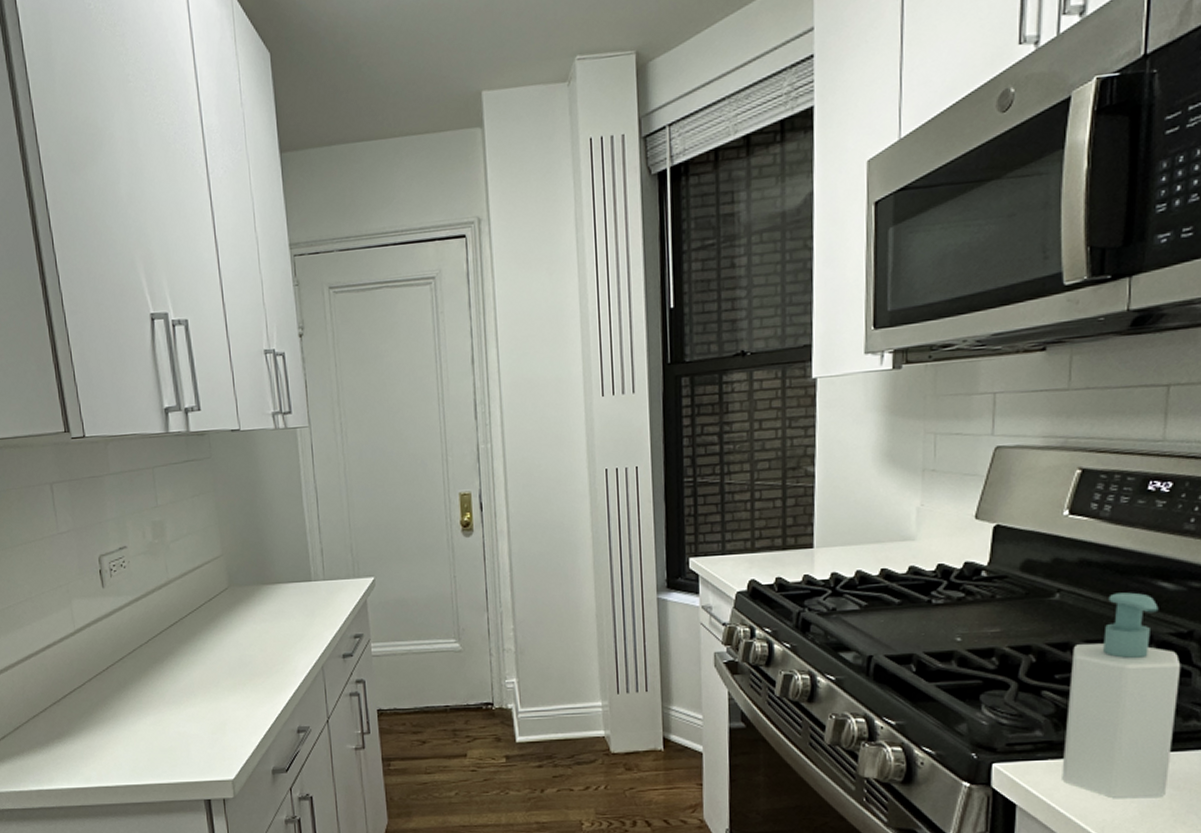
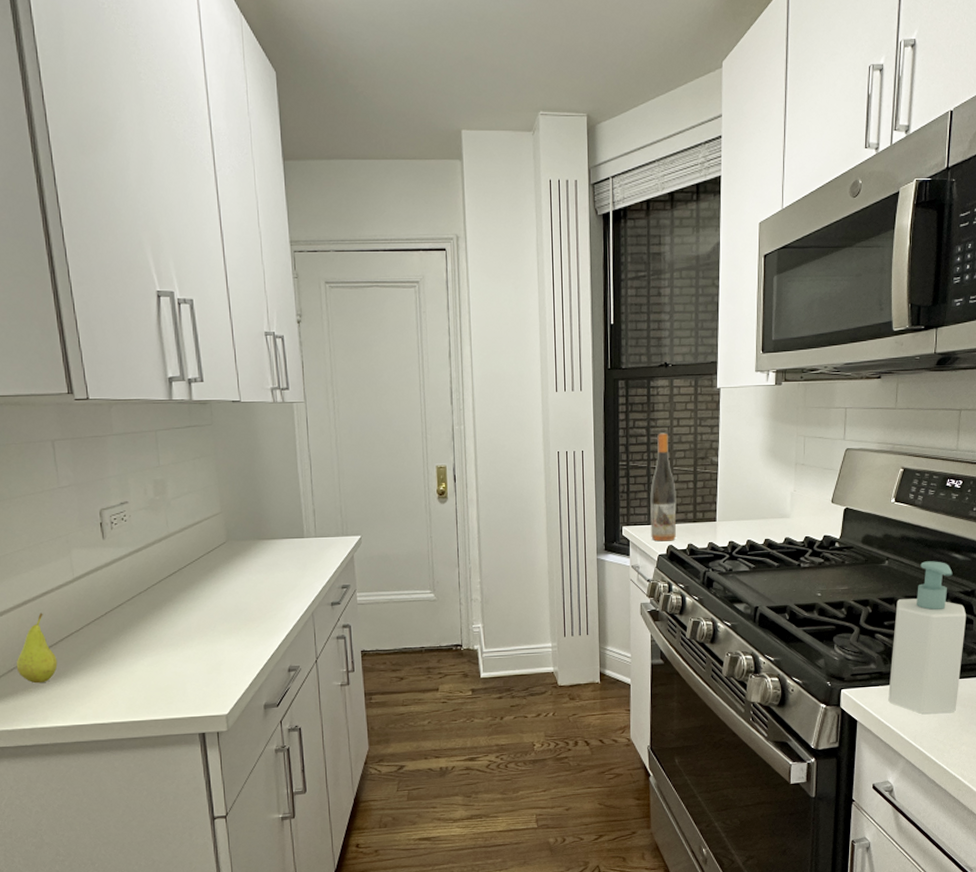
fruit: none [21,667,62,743] -> present [16,613,58,684]
wine bottle: none [724,439,760,575] -> present [650,433,677,542]

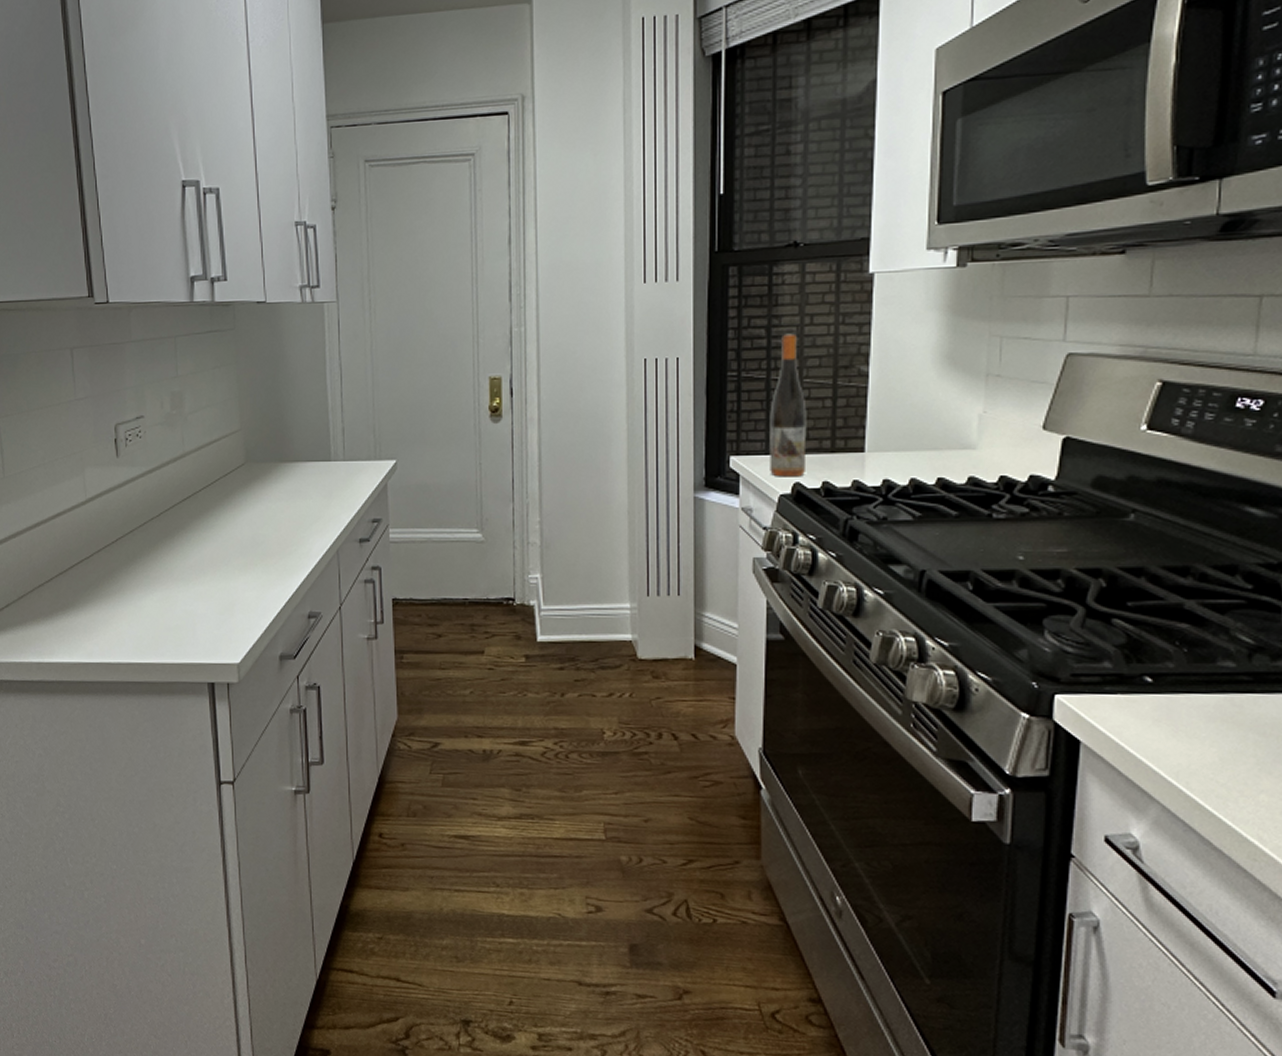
fruit: present [16,613,58,684] -> none [26,536,67,614]
soap bottle: present [888,561,967,714] -> none [1132,517,1270,744]

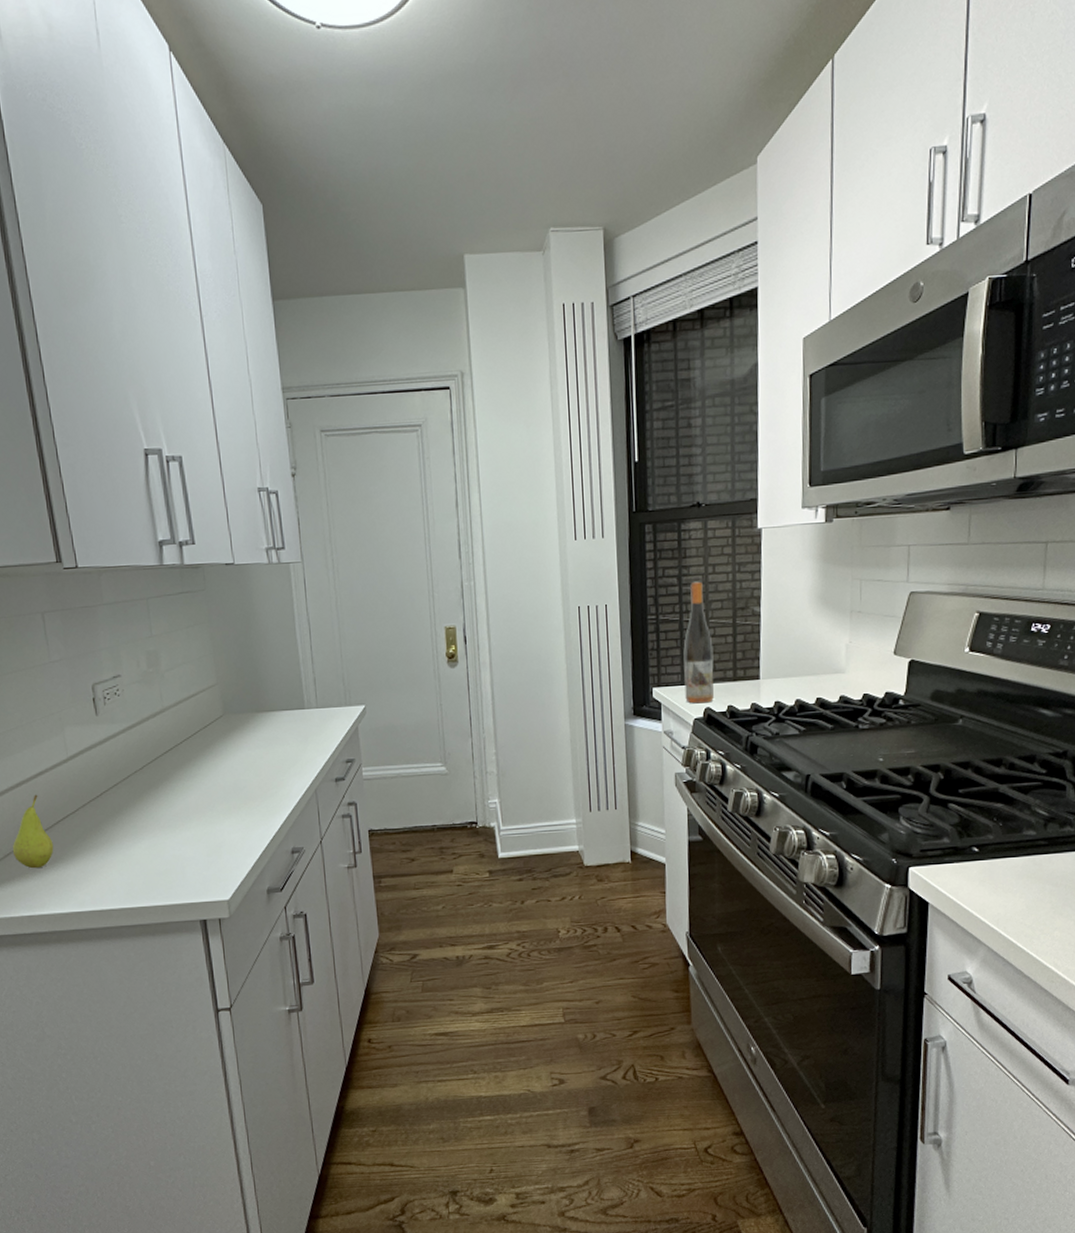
fruit: none [26,536,67,614] -> present [12,794,54,869]

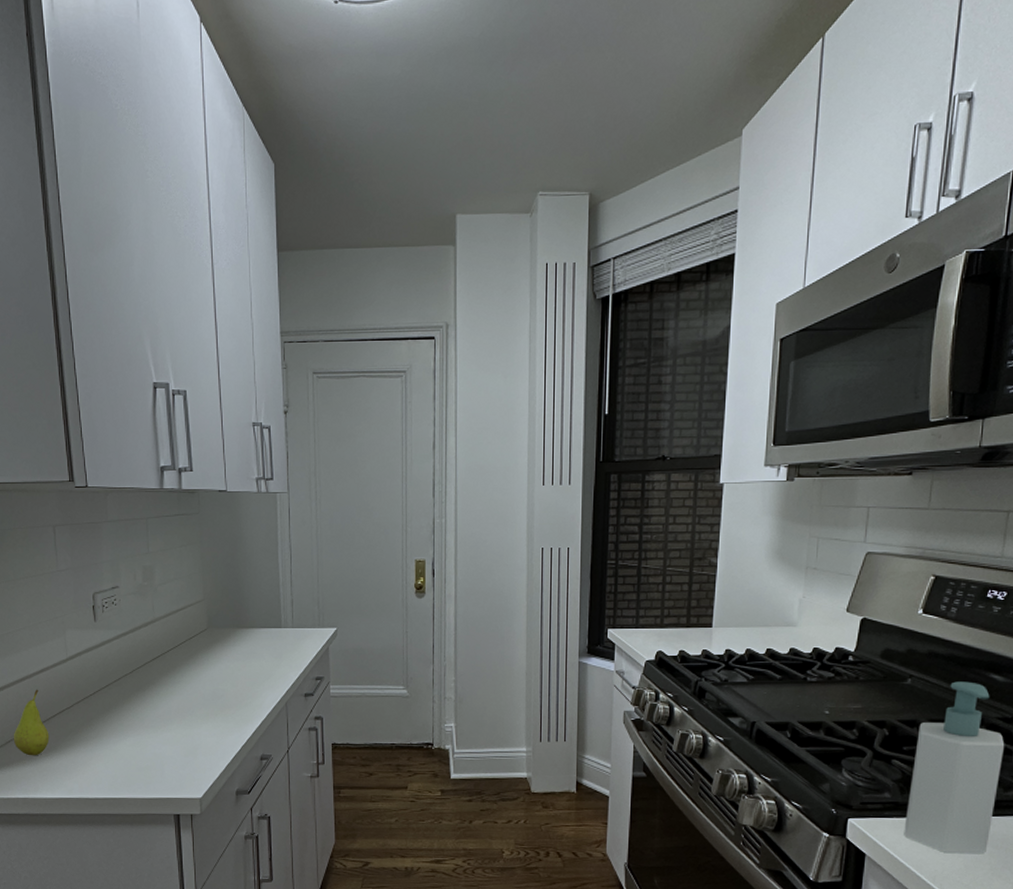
wine bottle: present [683,581,714,704] -> none [639,530,669,647]
soap bottle: none [965,718,1058,895] -> present [904,681,1005,855]

